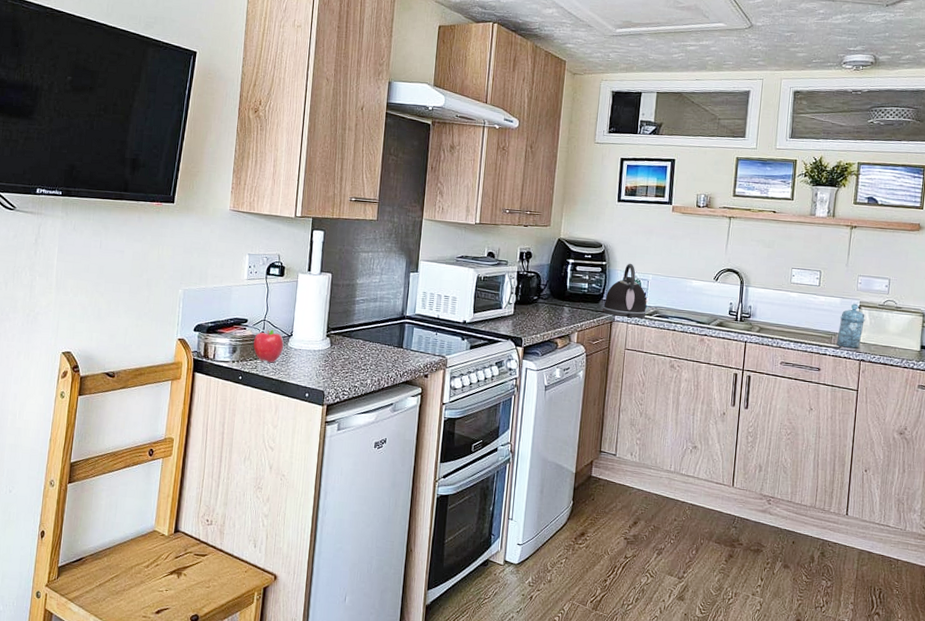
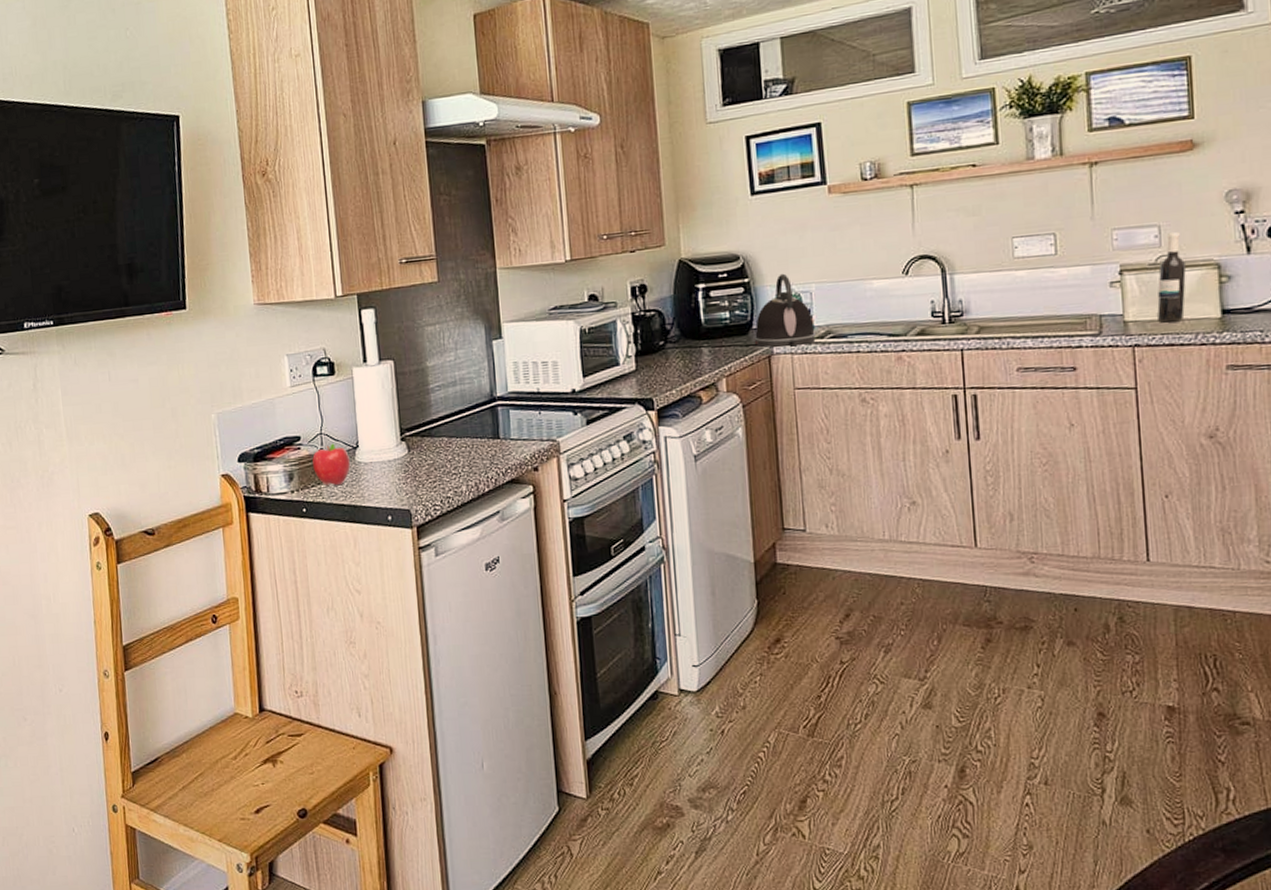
canister: present [836,304,866,349] -> none [1093,269,1133,332]
wine bottle: none [879,285,903,349] -> present [1157,232,1187,323]

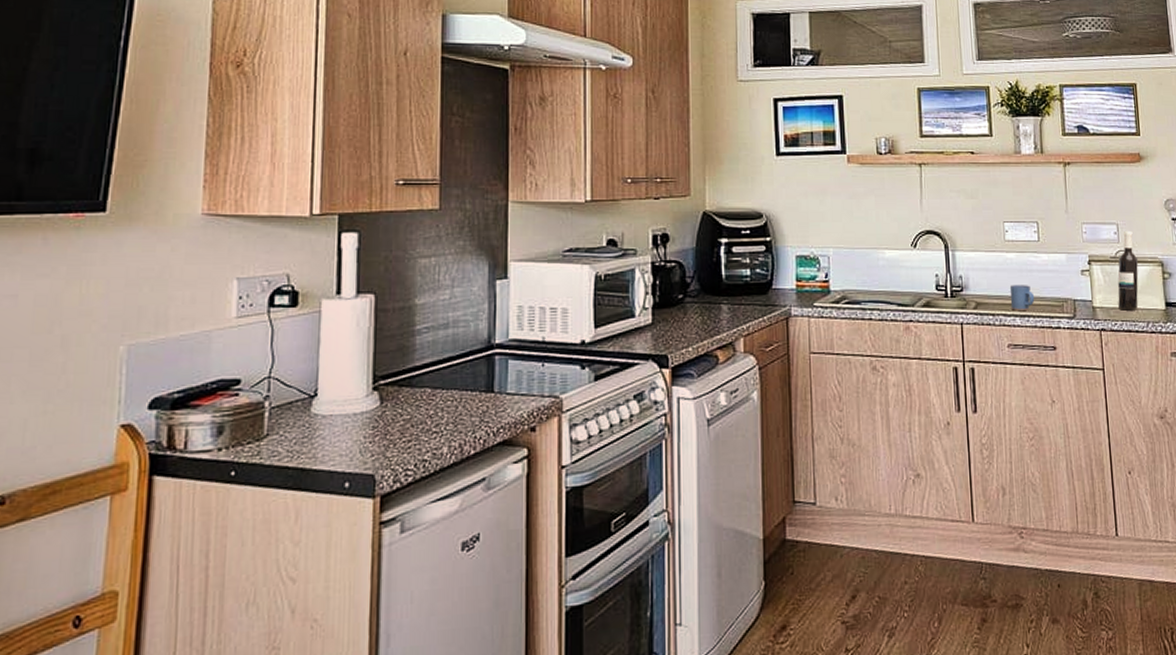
fruit: present [312,443,350,486] -> none [253,390,303,443]
kettle: present [754,273,816,348] -> none [773,235,832,310]
mug: none [1019,303,1051,332] -> present [1009,285,1035,311]

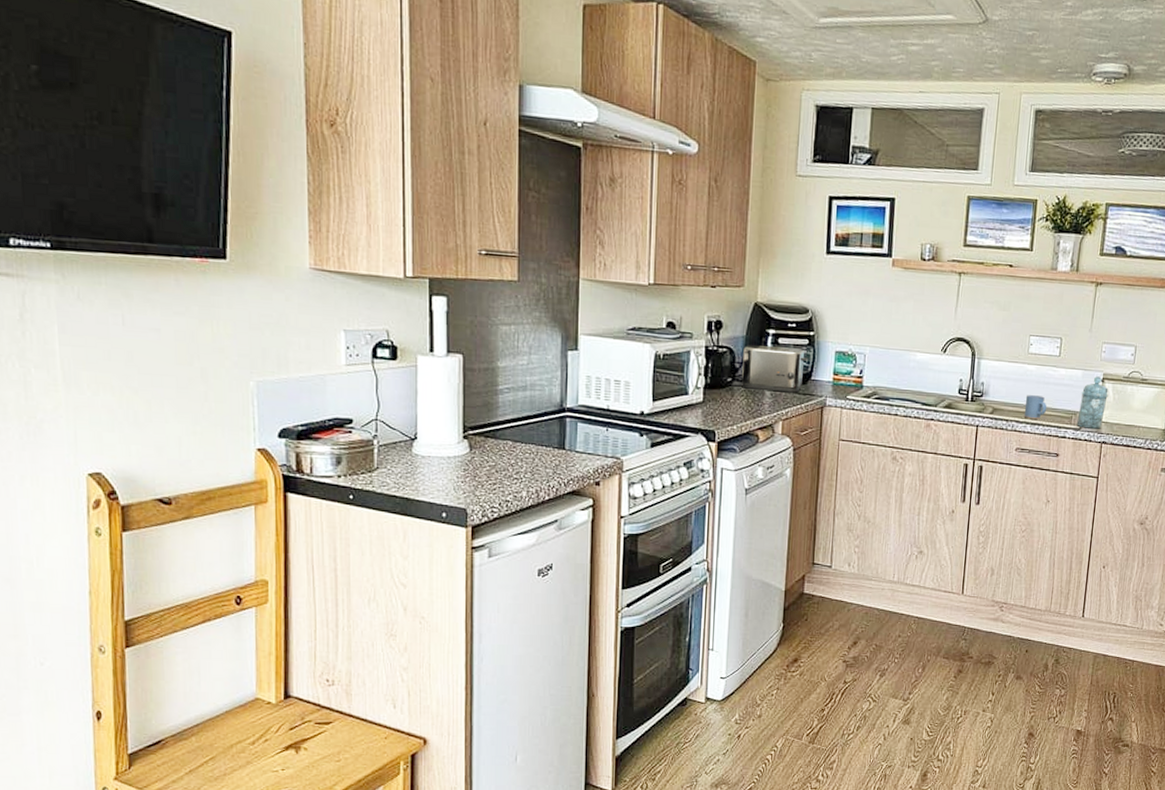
toaster: none [694,255,768,307] -> present [742,344,809,394]
canister: none [1068,259,1099,316] -> present [1076,376,1109,429]
wine bottle: present [1117,231,1139,311] -> none [1122,354,1149,428]

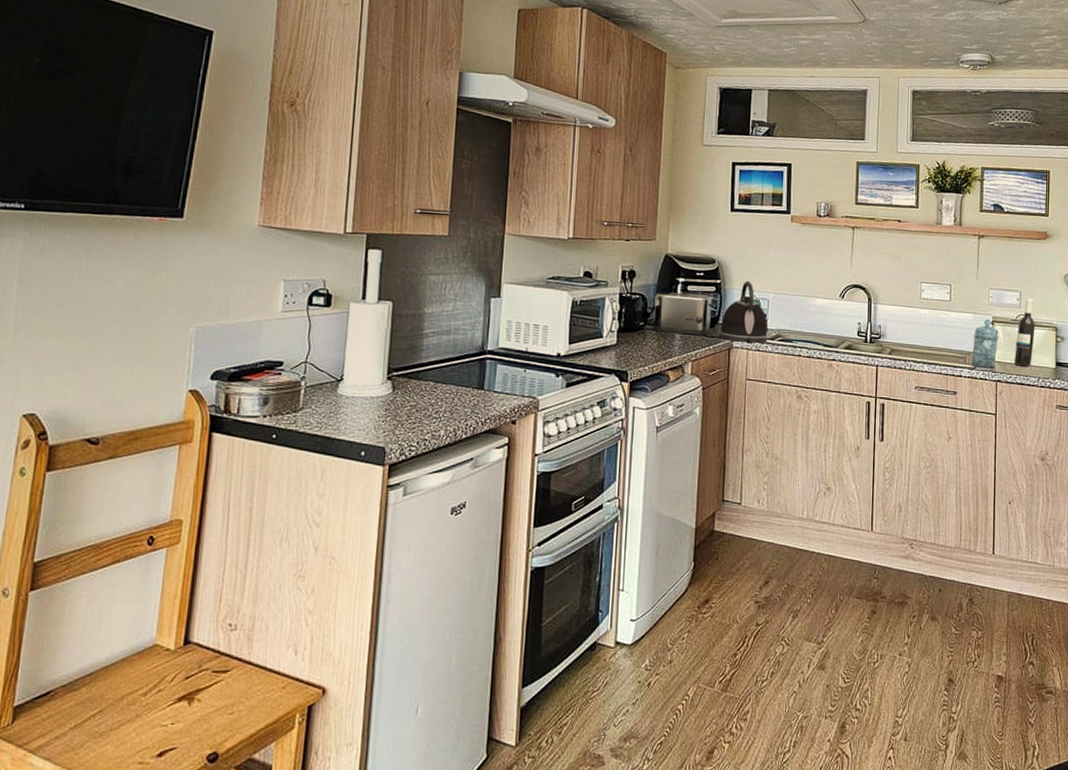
kettle: none [811,333,863,402] -> present [718,281,768,344]
mug: present [1024,395,1047,419] -> none [920,337,942,359]
wine bottle: none [1122,354,1149,428] -> present [1014,298,1036,367]

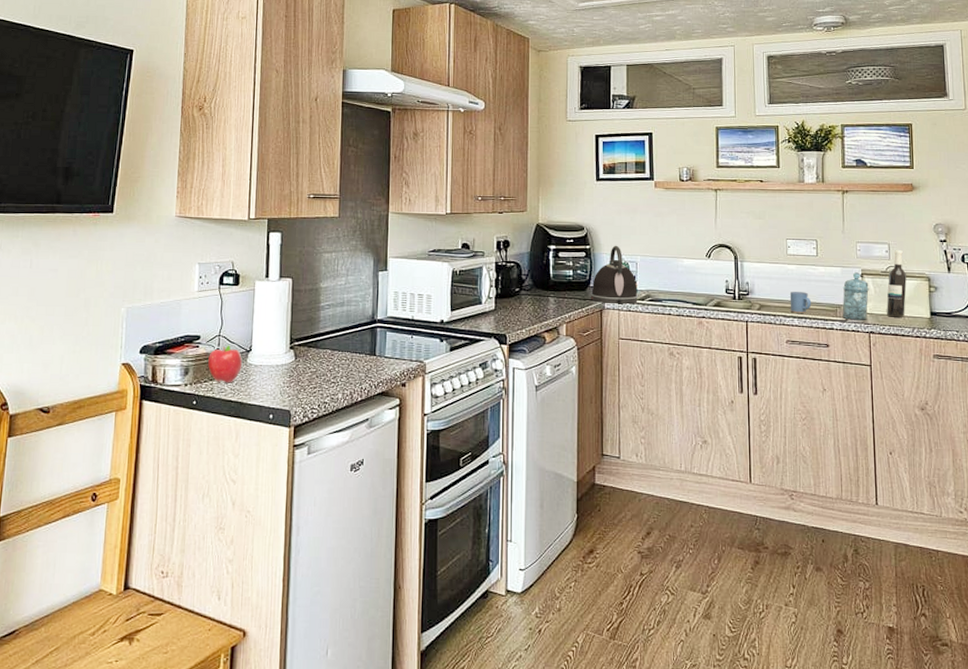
fruit: none [291,373,332,416] -> present [208,345,242,383]
toaster: present [653,291,716,337] -> none [528,258,587,300]
mug: none [920,337,942,359] -> present [789,292,812,313]

